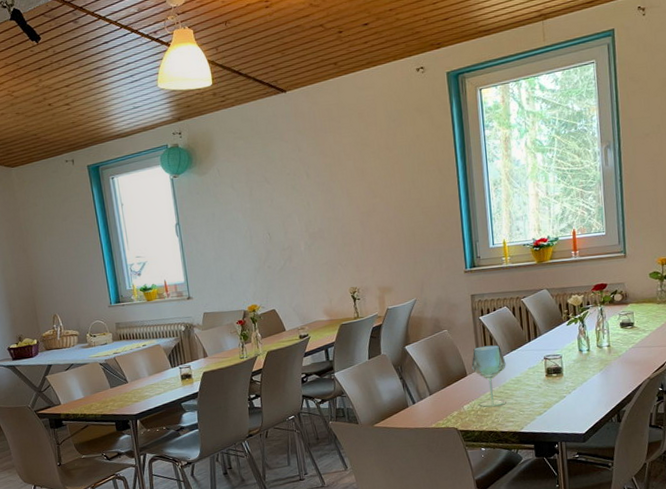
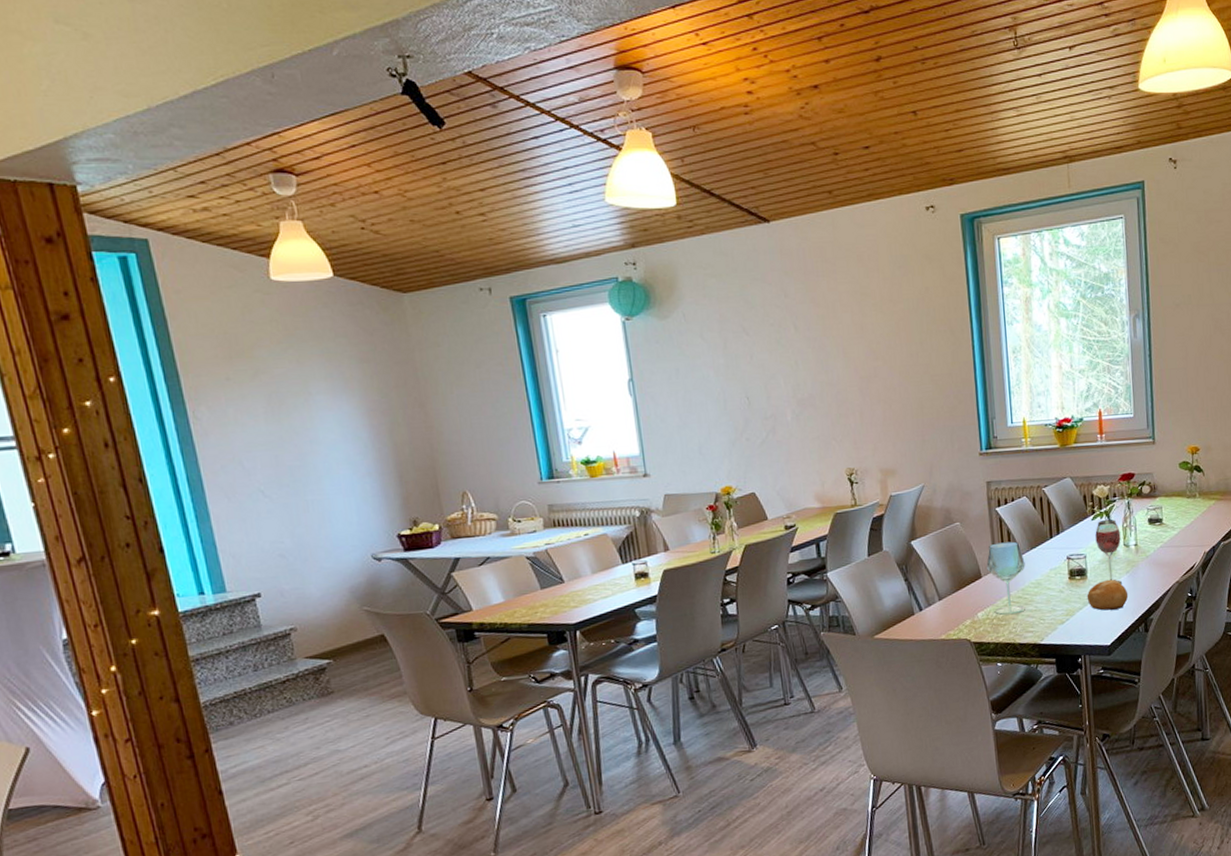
bread roll: none [562,376,602,403] -> present [1086,579,1129,611]
wineglass: none [570,324,595,381] -> present [1095,519,1122,585]

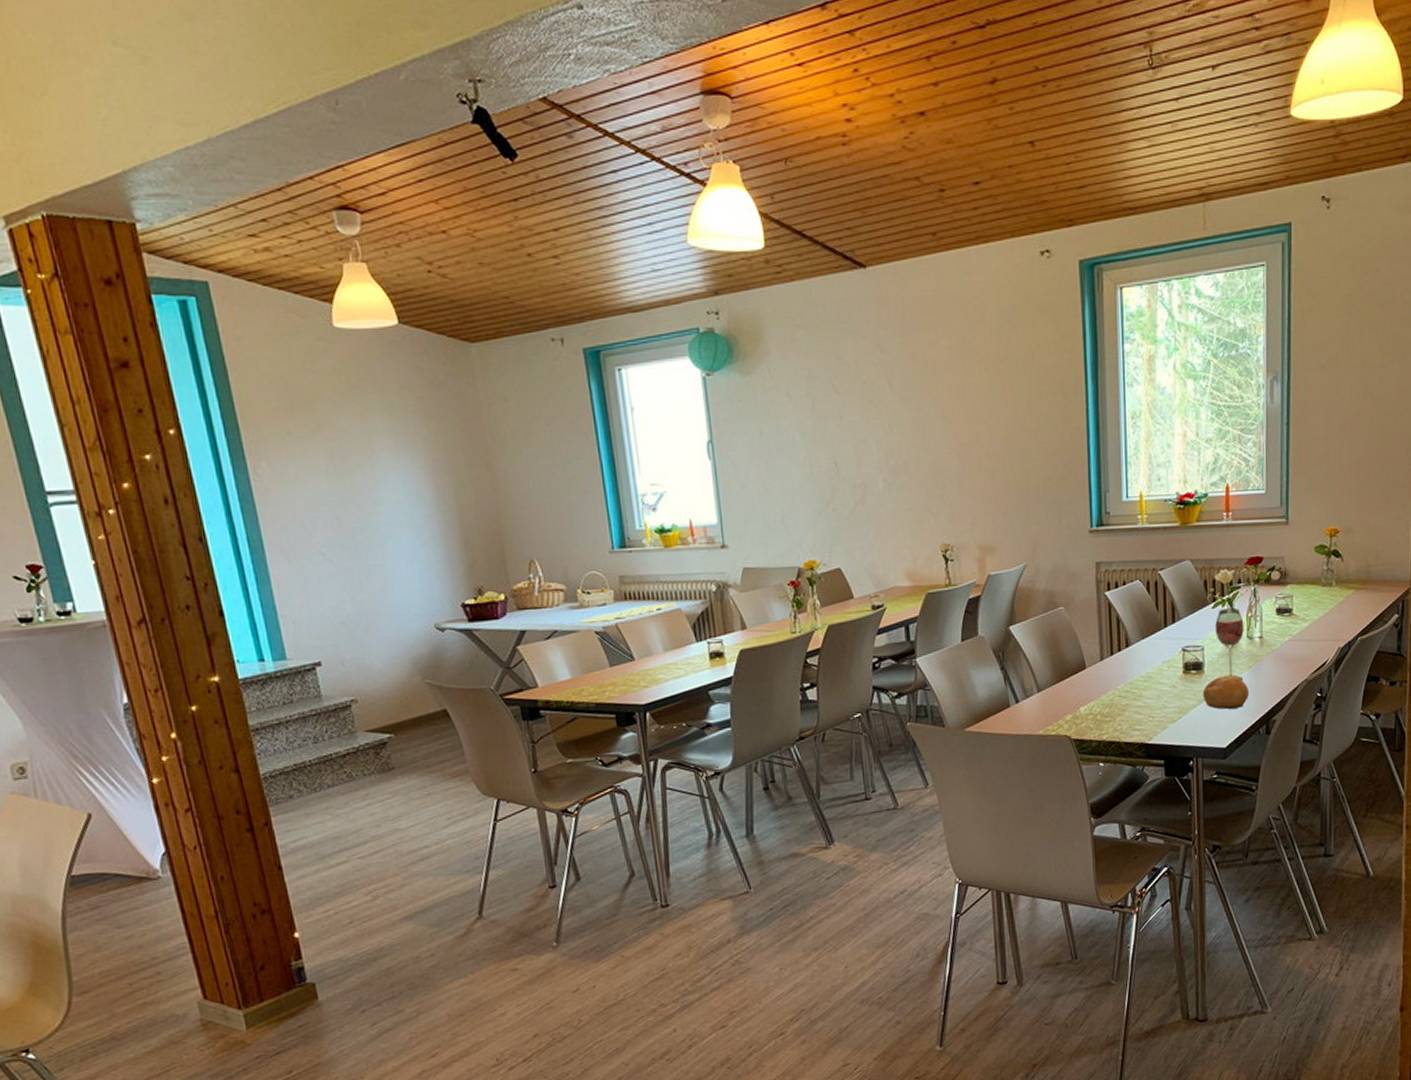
wine glass: present [986,541,1026,615] -> none [1092,629,1135,711]

